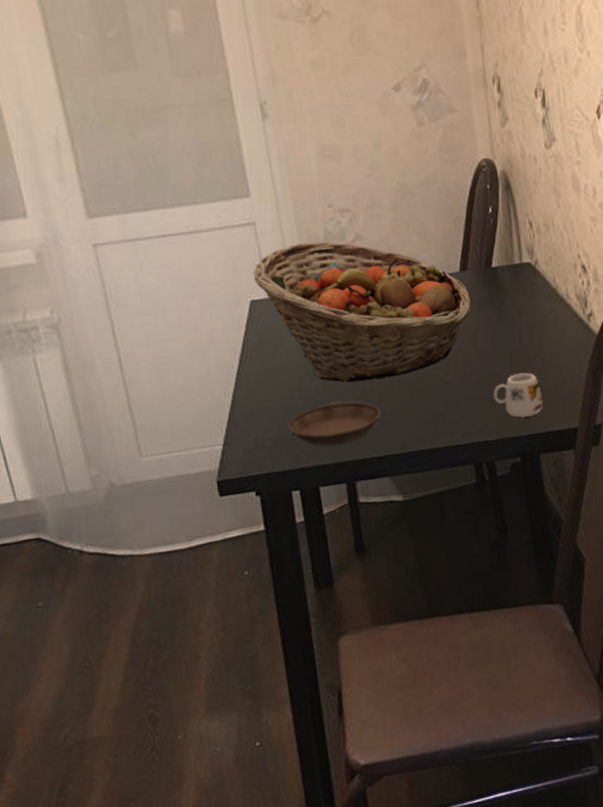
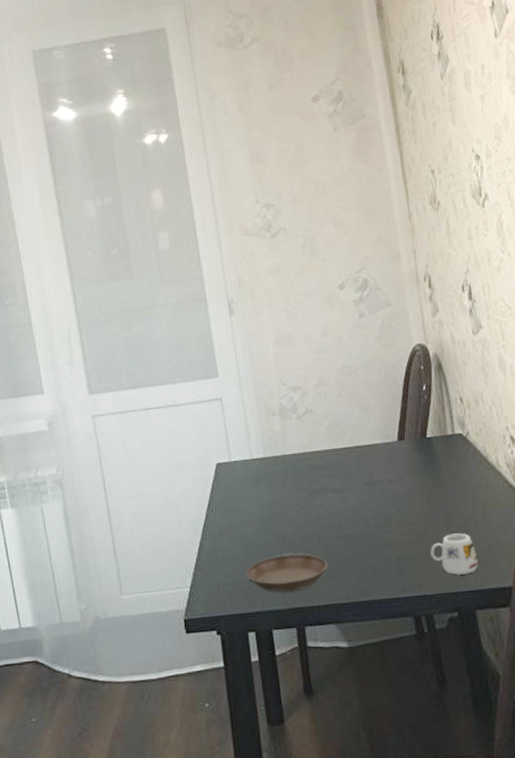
fruit basket: present [253,242,472,383] -> none [220,415,409,537]

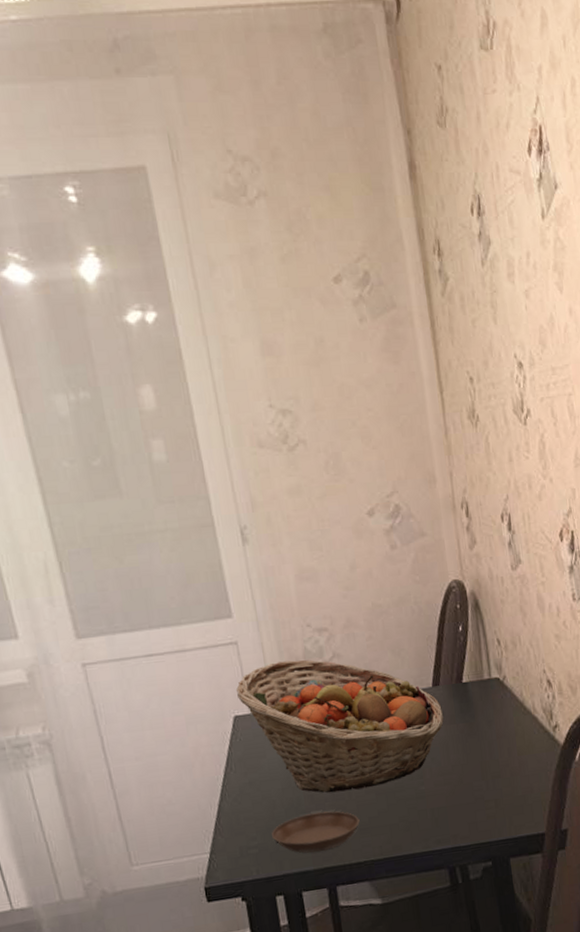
fruit basket: none [220,415,409,537] -> present [236,660,445,793]
mug: present [430,533,479,575] -> none [465,781,513,824]

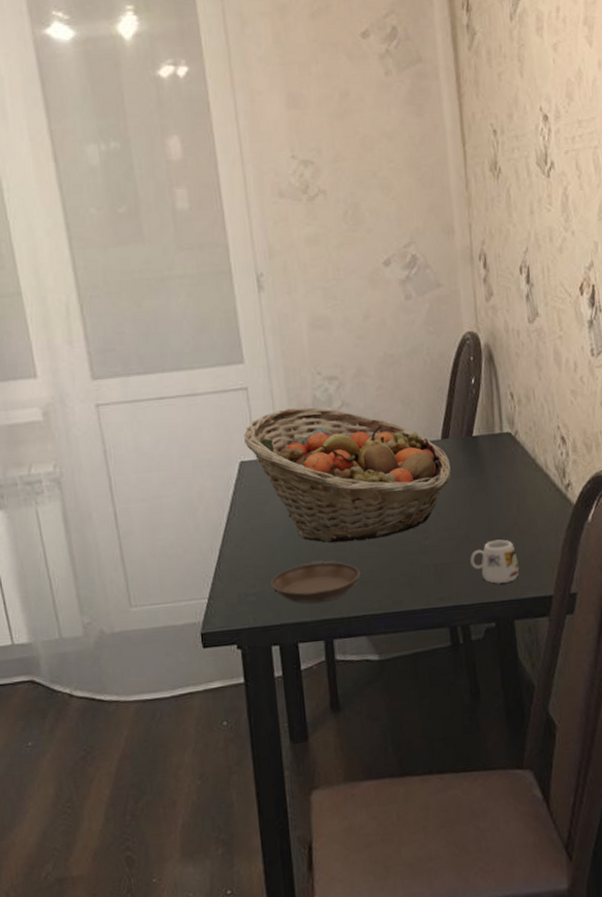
mug: none [465,781,513,824] -> present [470,539,520,584]

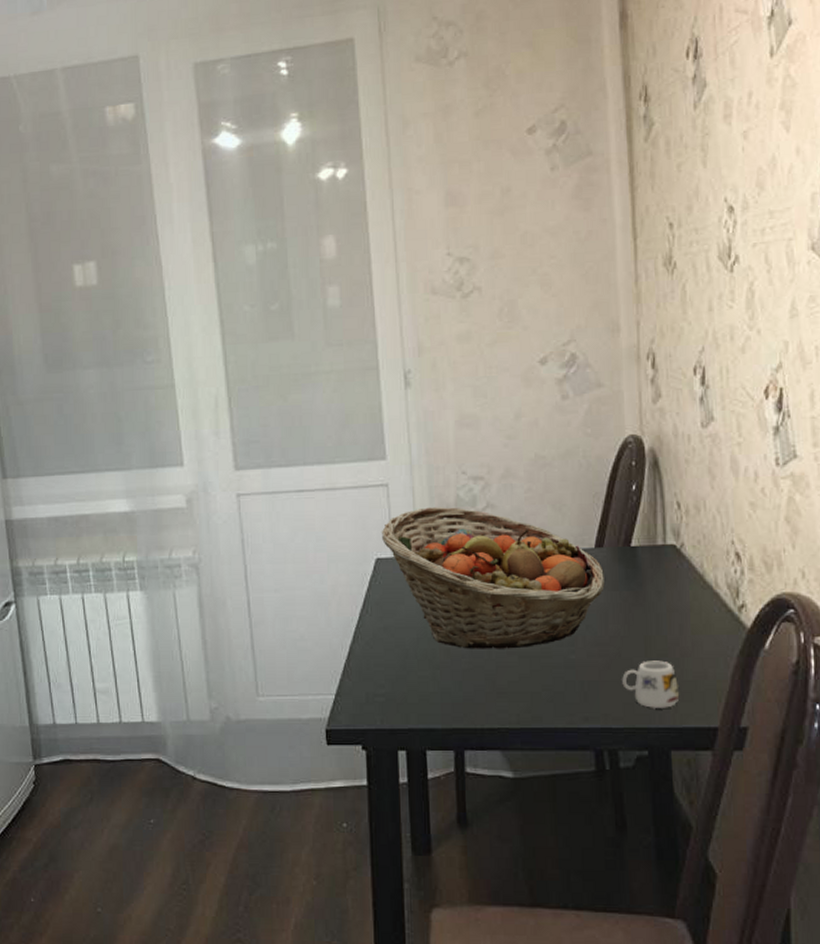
saucer: present [270,562,361,604] -> none [400,668,498,710]

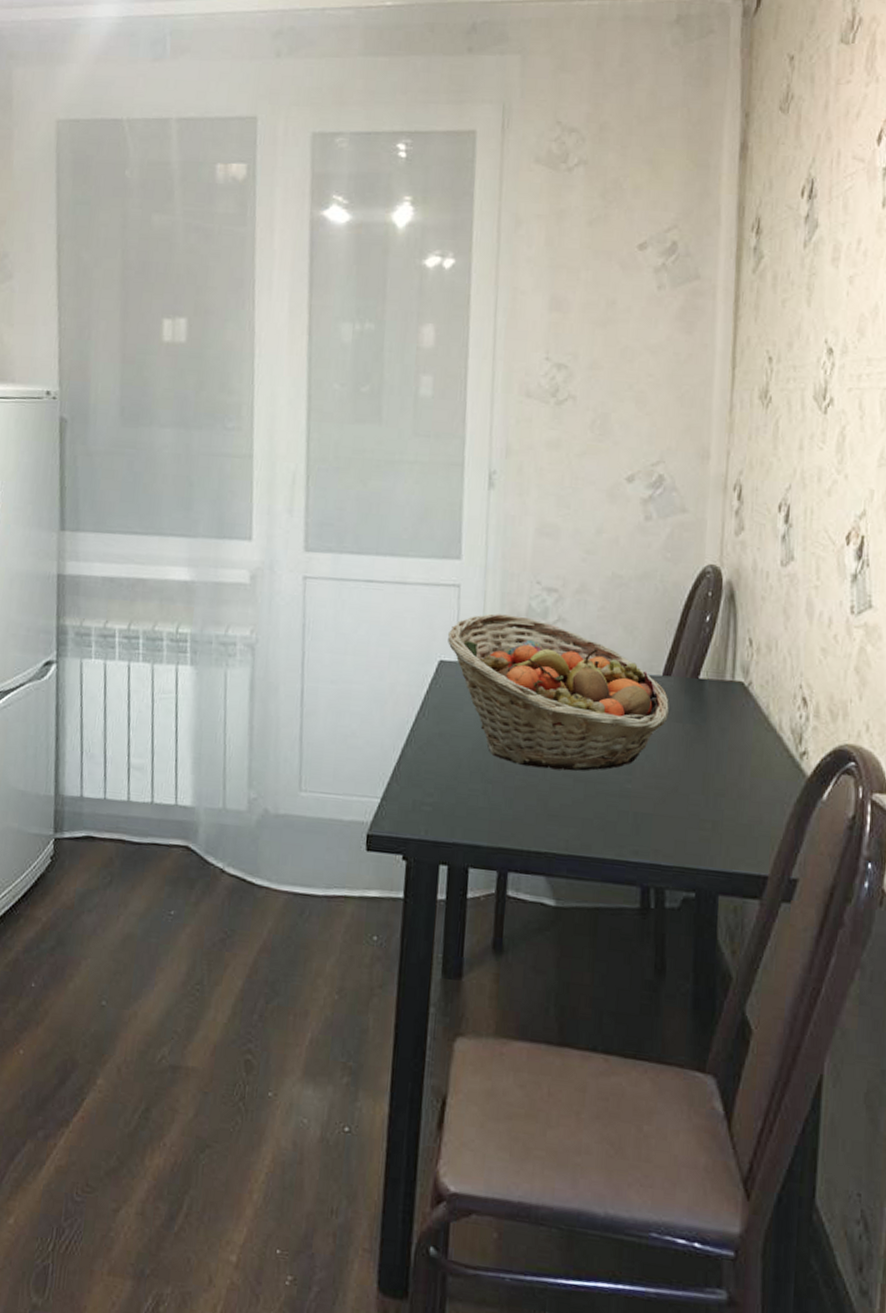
mug: present [622,660,680,708] -> none [676,798,733,850]

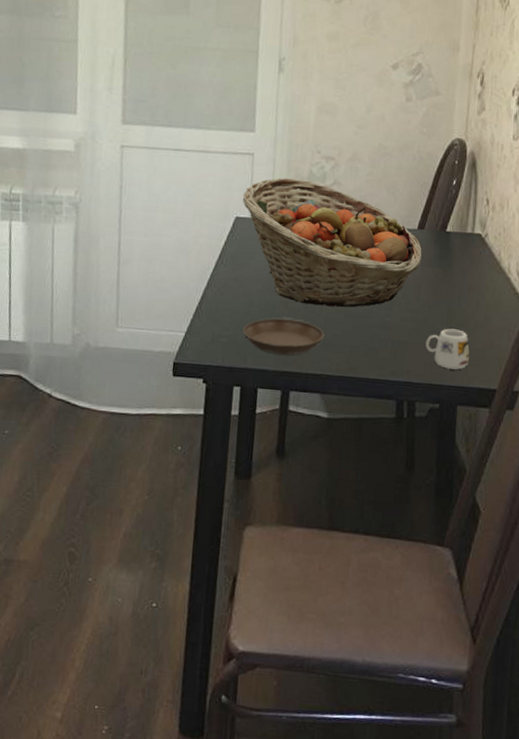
saucer: none [449,783,550,829] -> present [242,318,325,356]
mug: none [676,798,733,850] -> present [425,328,470,370]

